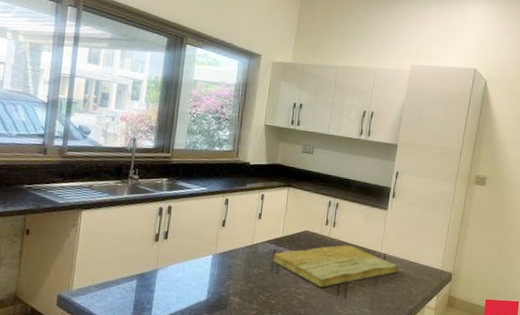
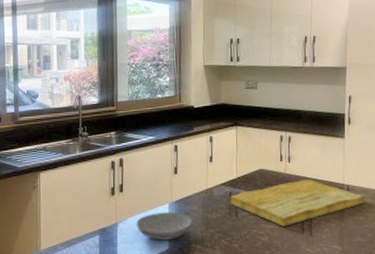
bowl: none [176,262,235,291] -> present [136,211,193,240]

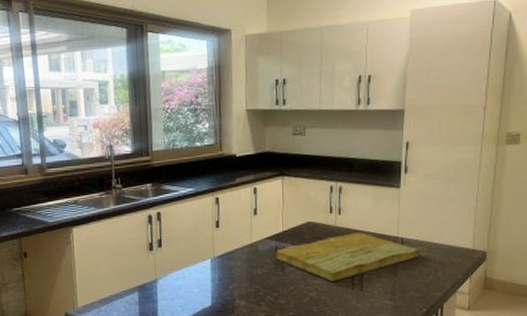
bowl: present [136,211,193,240] -> none [177,267,237,297]

